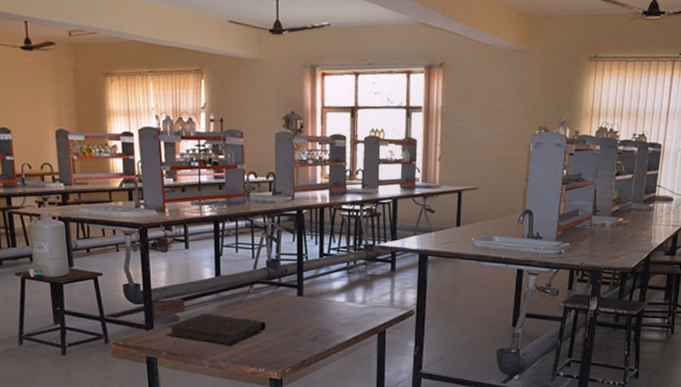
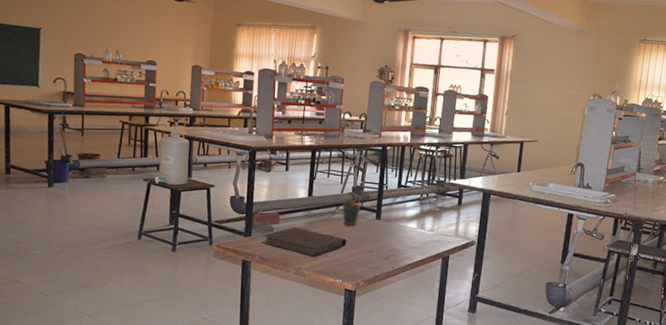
pen holder: none [256,271,278,306] -> present [341,197,361,226]

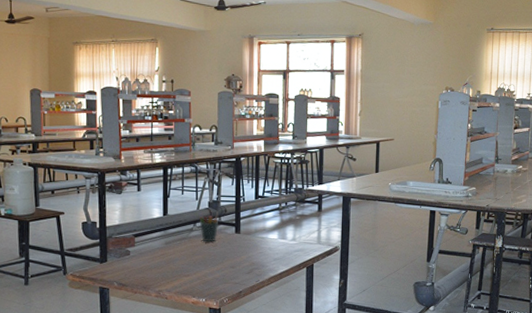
notebook: present [261,226,347,257] -> none [118,248,207,277]

